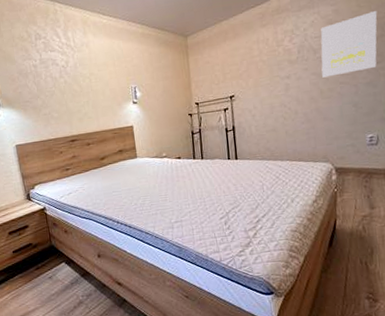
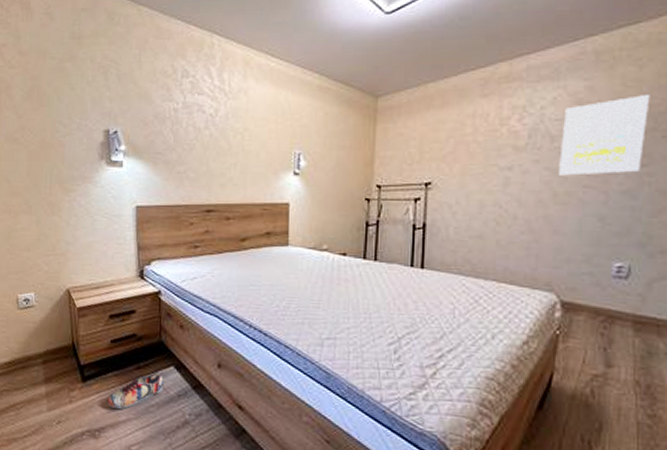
shoe: none [17,269,60,303] -> present [107,372,165,410]

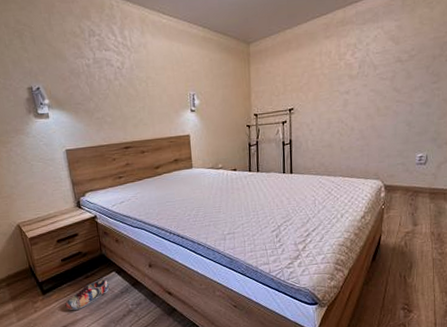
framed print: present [559,95,650,176] -> none [380,30,438,95]

